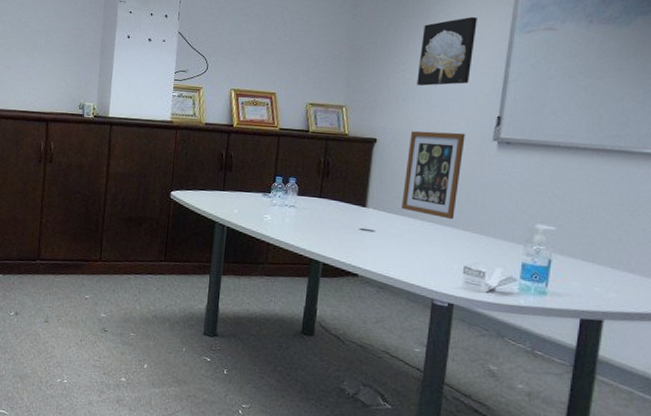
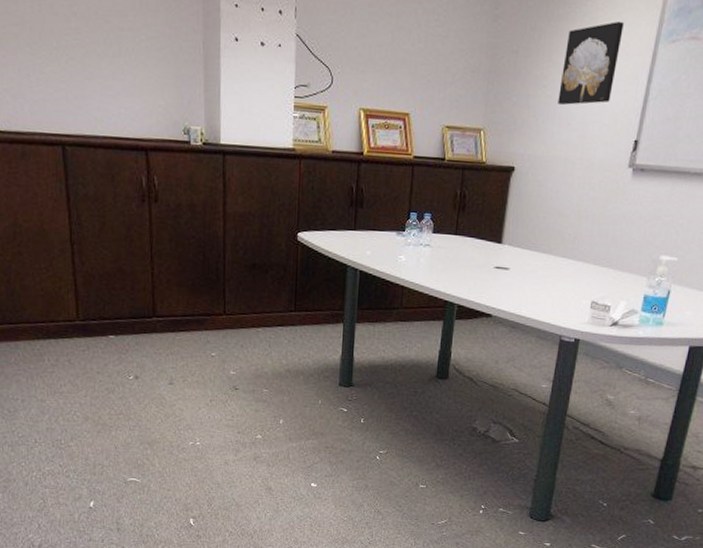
wall art: present [402,131,465,220] -> none [536,157,603,254]

